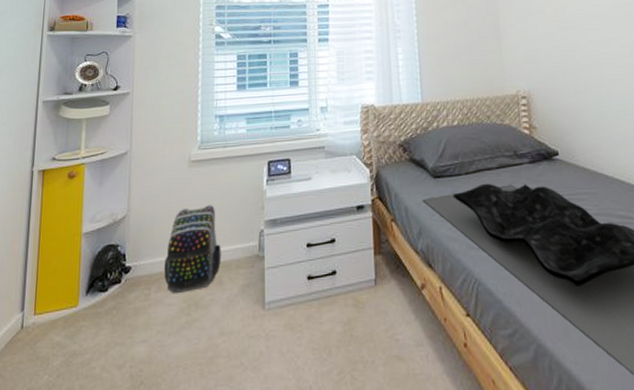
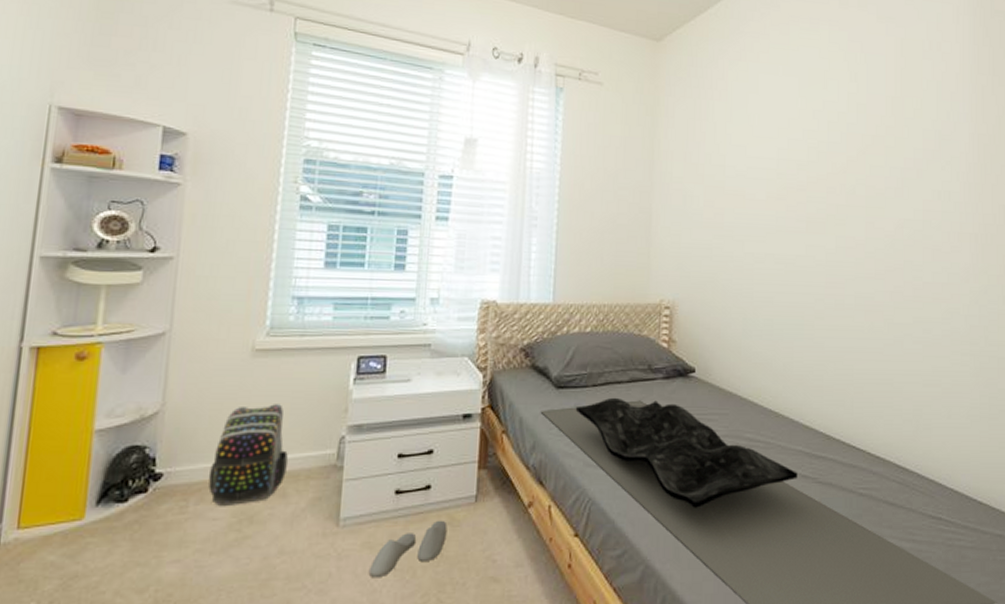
slippers: none [292,302,354,357] -> present [368,520,448,578]

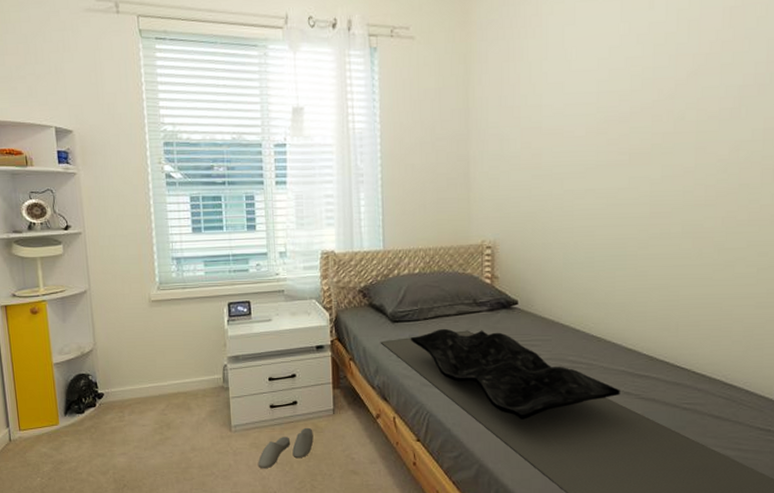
backpack: present [208,404,289,507] -> none [135,342,189,417]

